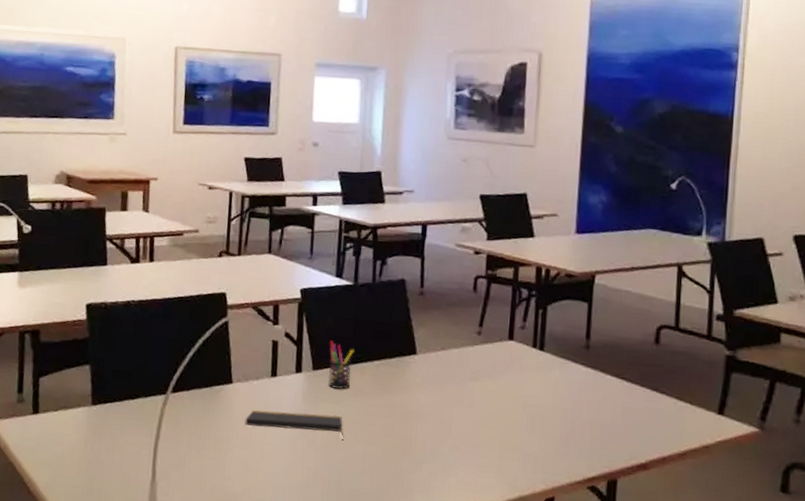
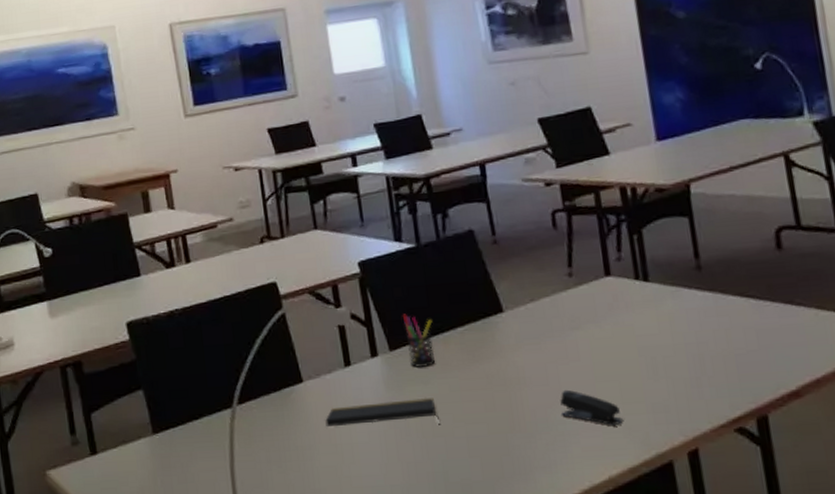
stapler: none [448,429,498,466] -> present [560,389,624,425]

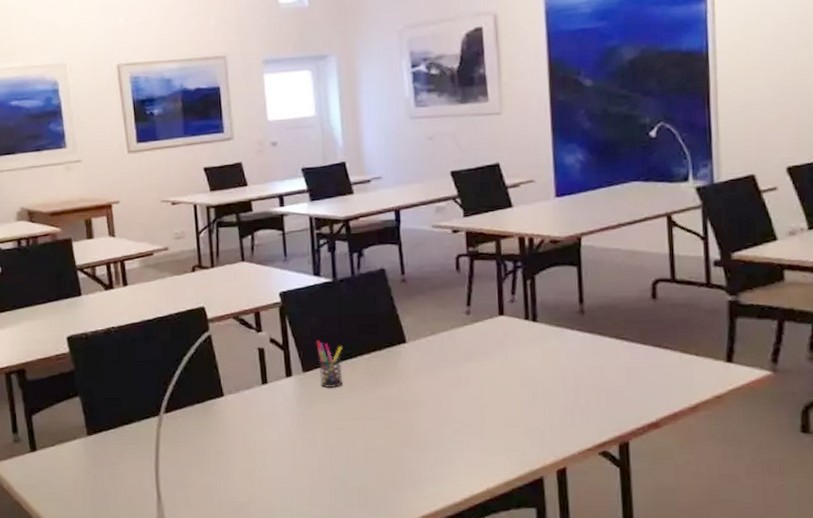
notepad: present [325,397,440,428] -> none [242,414,343,438]
stapler: present [560,389,624,425] -> none [450,412,504,445]

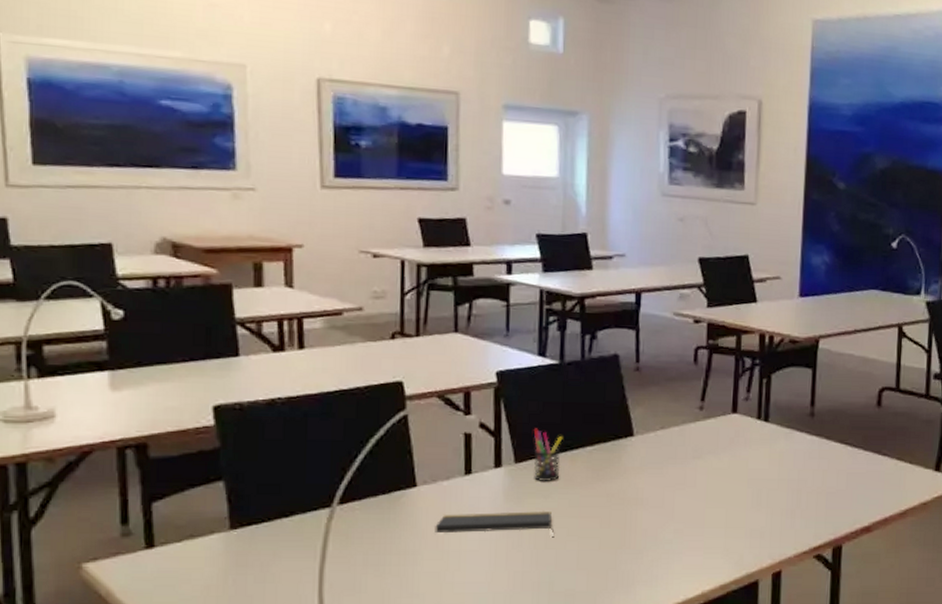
notepad: none [242,414,343,438] -> present [435,510,554,538]

